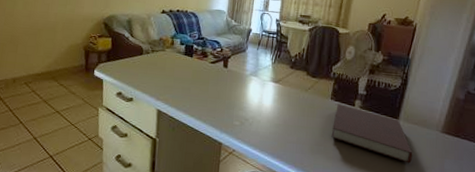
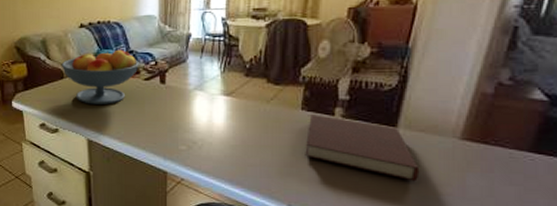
fruit bowl: none [142,34,208,81] -> present [61,49,139,104]

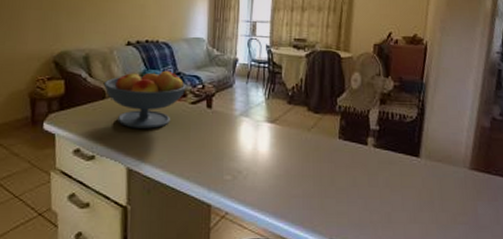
notebook: present [305,115,420,182] -> none [343,144,441,211]

